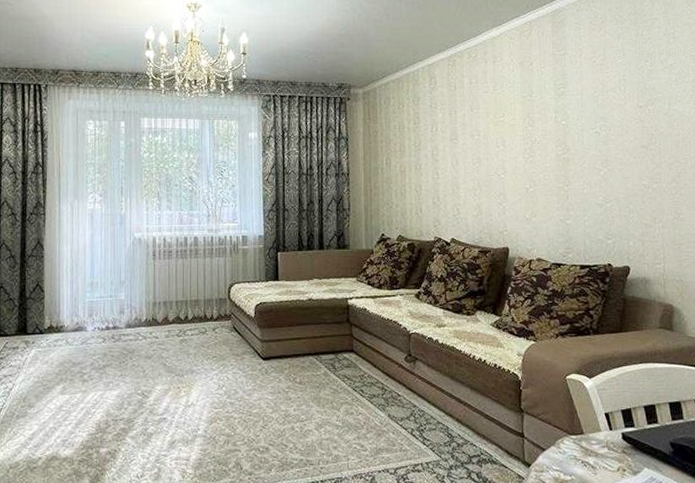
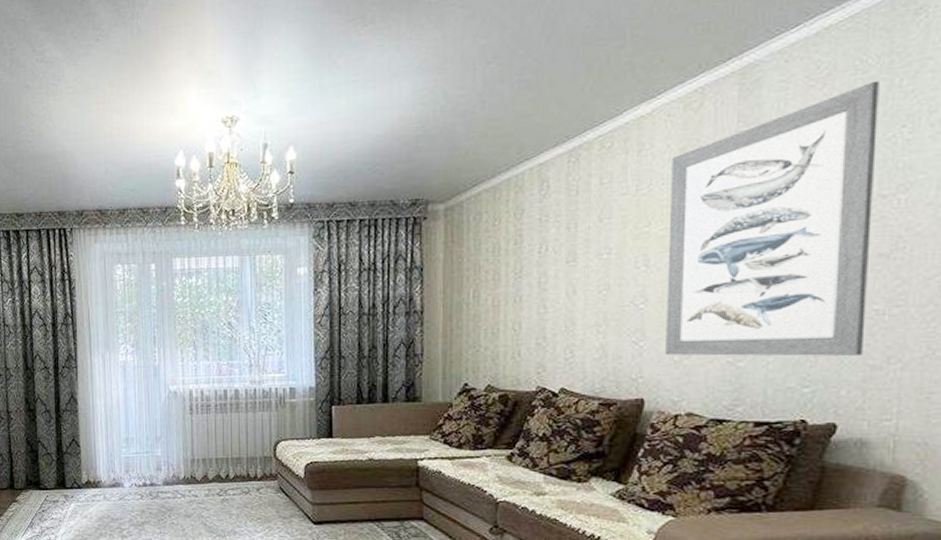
wall art: none [515,30,640,217] -> present [665,80,879,356]

